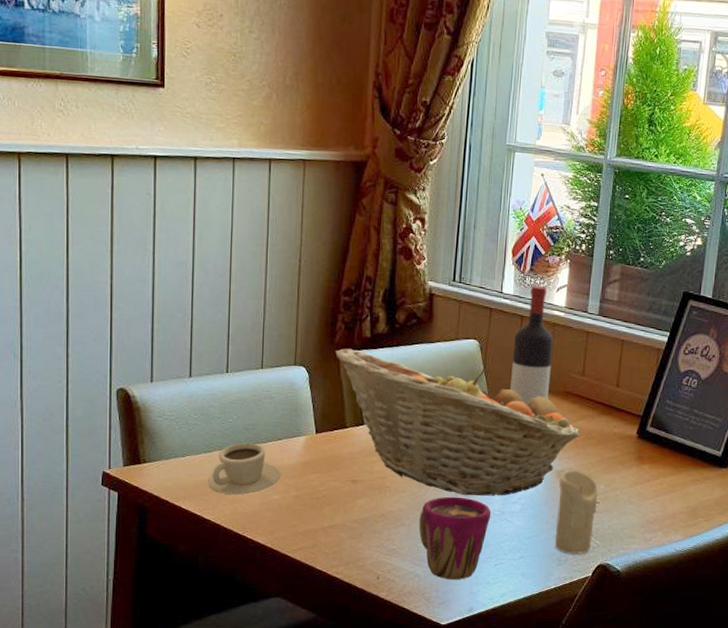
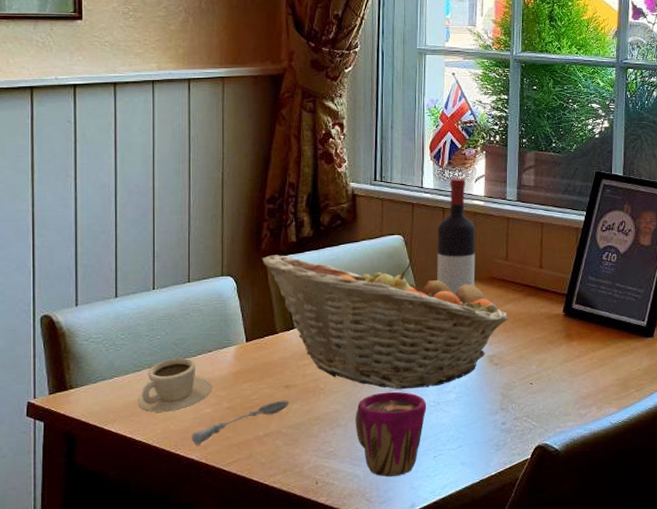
soupspoon: none [259,494,356,530] -> present [192,400,290,446]
candle: present [554,470,598,554] -> none [491,353,531,438]

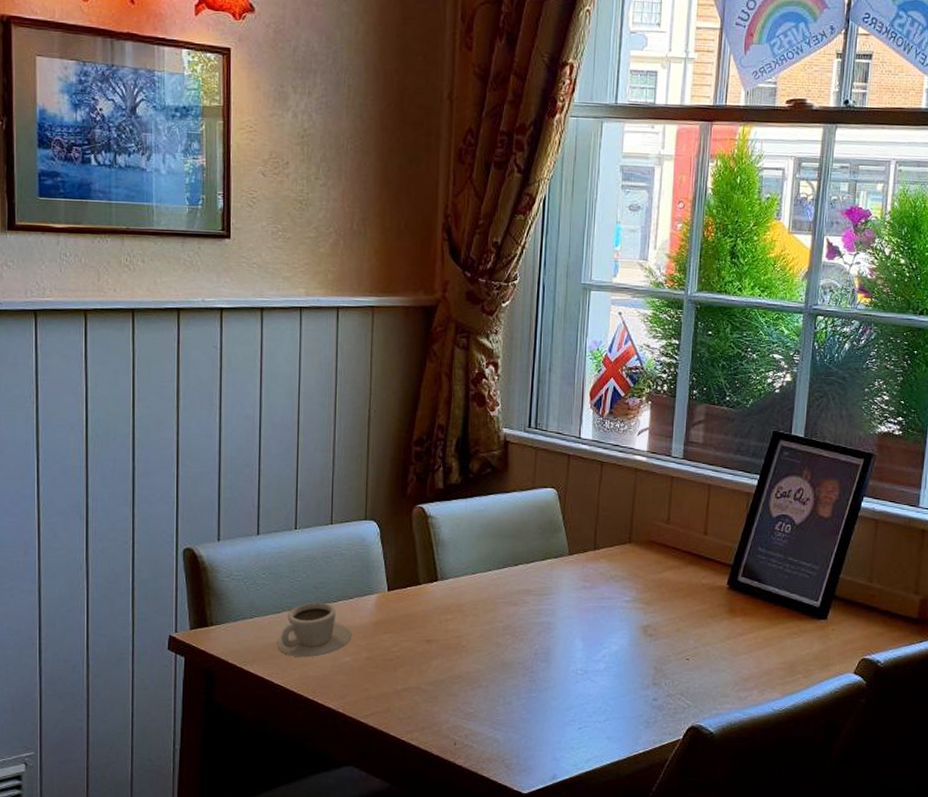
soupspoon: present [192,400,290,446] -> none [330,655,430,694]
fruit basket: present [262,255,508,390] -> none [407,501,666,655]
cup: present [355,391,427,477] -> none [497,655,574,745]
wine bottle: present [437,178,476,294] -> none [591,430,637,557]

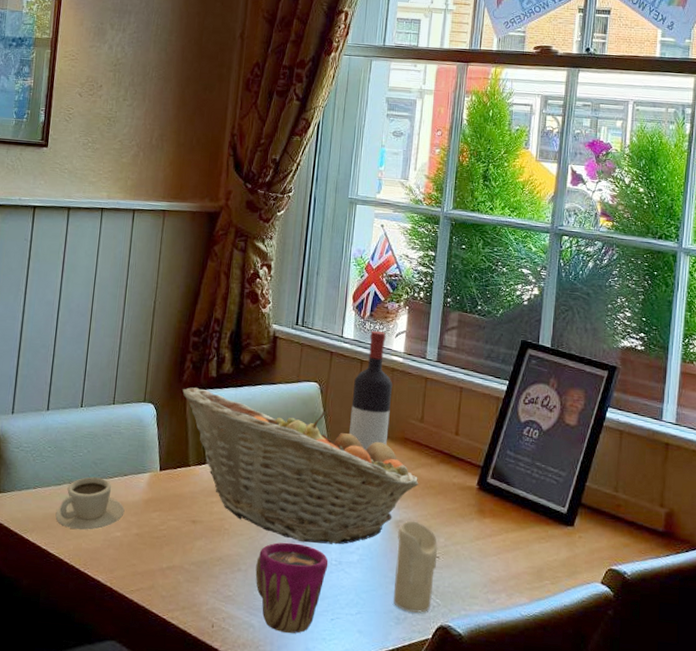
fruit basket: none [407,501,666,655] -> present [182,387,419,545]
cup: none [497,655,574,745] -> present [255,542,328,634]
wine bottle: none [591,430,637,557] -> present [349,331,393,451]
candle: none [642,625,688,715] -> present [393,521,438,613]

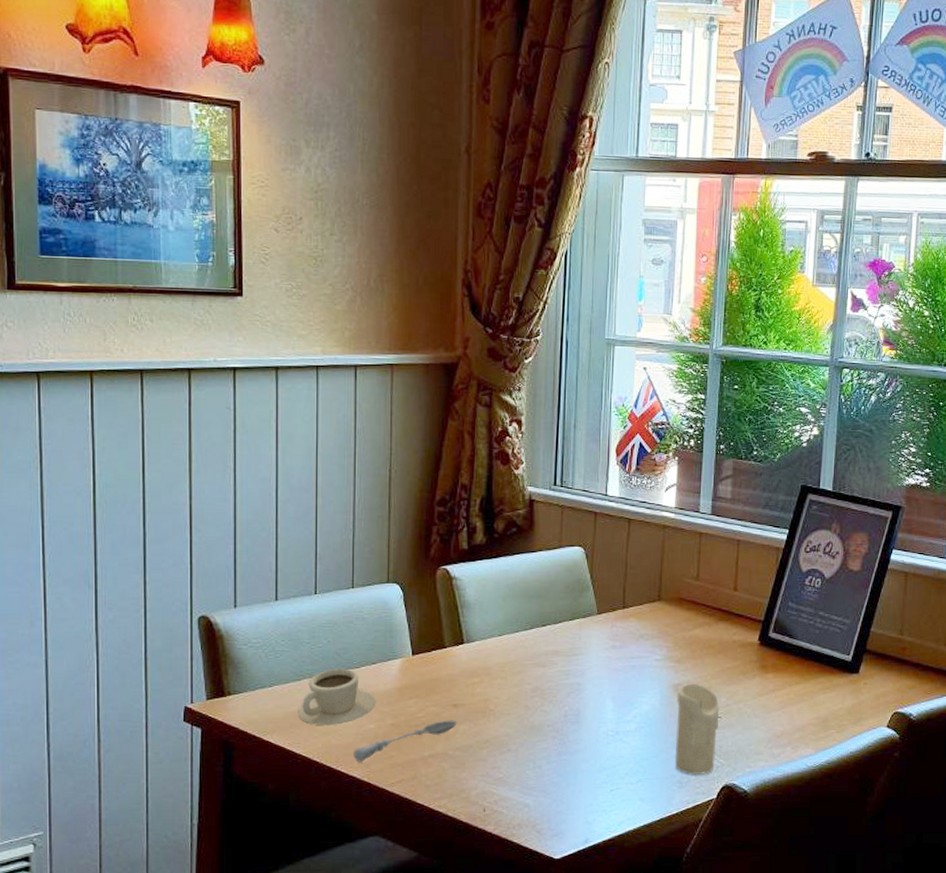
soupspoon: none [100,534,195,568] -> present [354,720,457,763]
fruit basket: present [182,387,419,545] -> none [431,563,697,716]
cup: present [255,542,328,634] -> none [527,717,605,808]
wine bottle: present [349,331,393,451] -> none [620,486,665,615]

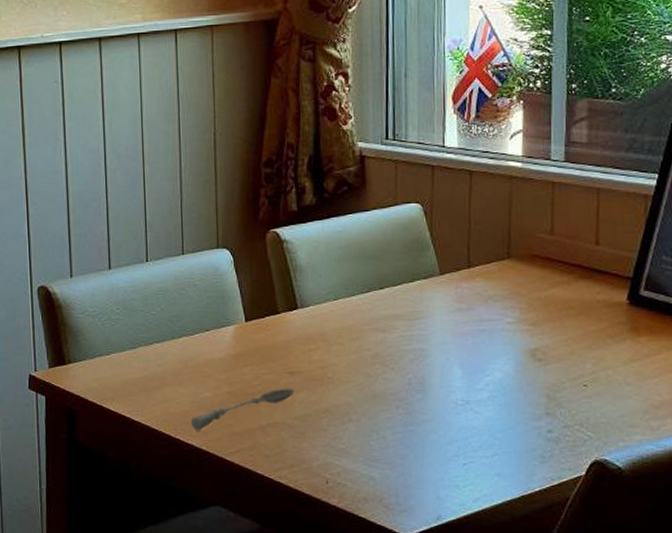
cup: present [298,668,376,726] -> none [135,336,212,394]
candle: present [674,683,720,774] -> none [534,348,585,448]

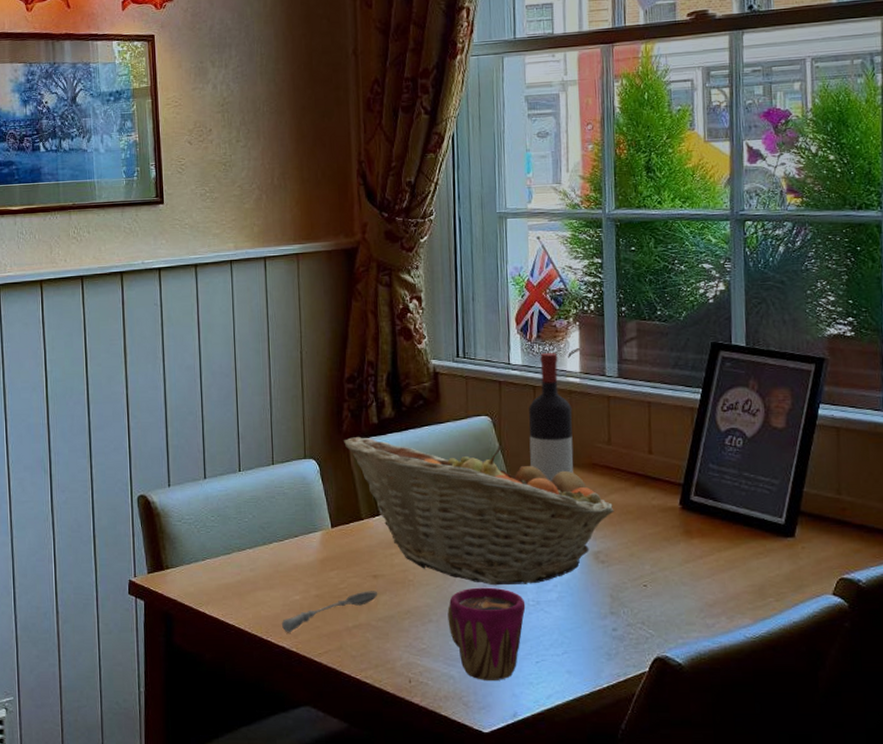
fruit basket: none [260,225,555,384] -> present [344,437,614,586]
cup: none [369,385,454,482] -> present [447,587,526,680]
wine bottle: none [463,135,512,274] -> present [528,353,574,482]

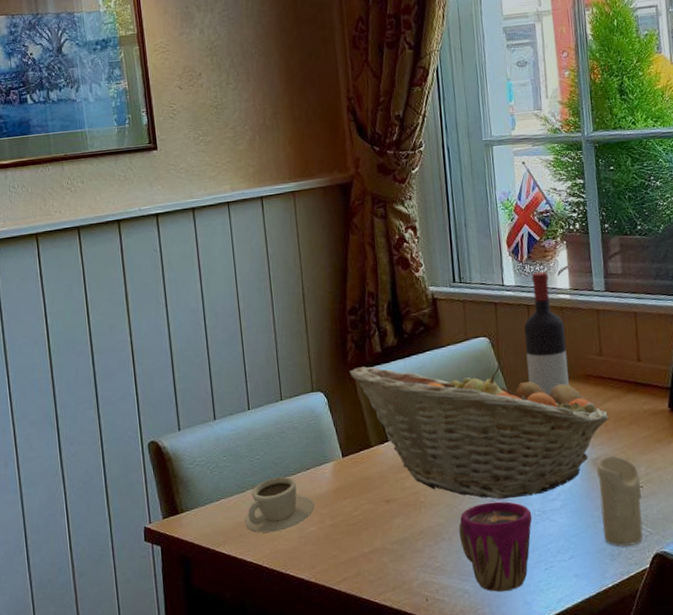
cup: none [229,542,300,598] -> present [245,476,315,533]
soupspoon: present [282,591,378,633] -> none [299,515,391,565]
candle: none [598,550,645,646] -> present [597,455,643,546]

